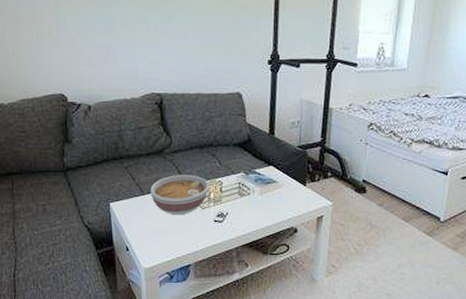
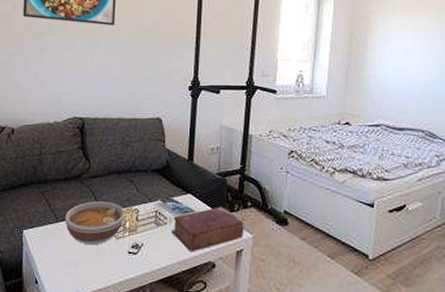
book: none [255,177,325,219] -> present [171,206,244,252]

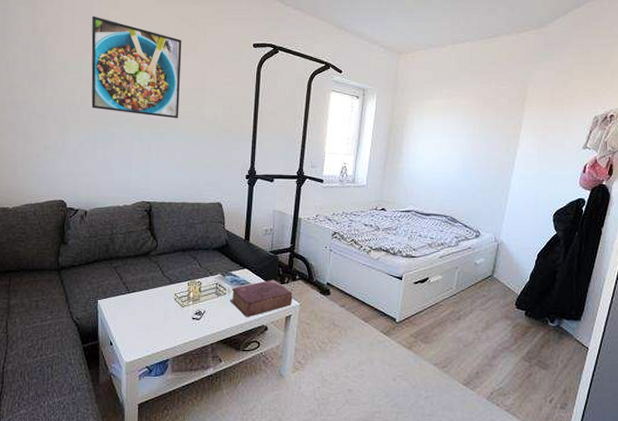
bowl: present [65,201,125,246] -> none [136,275,189,313]

